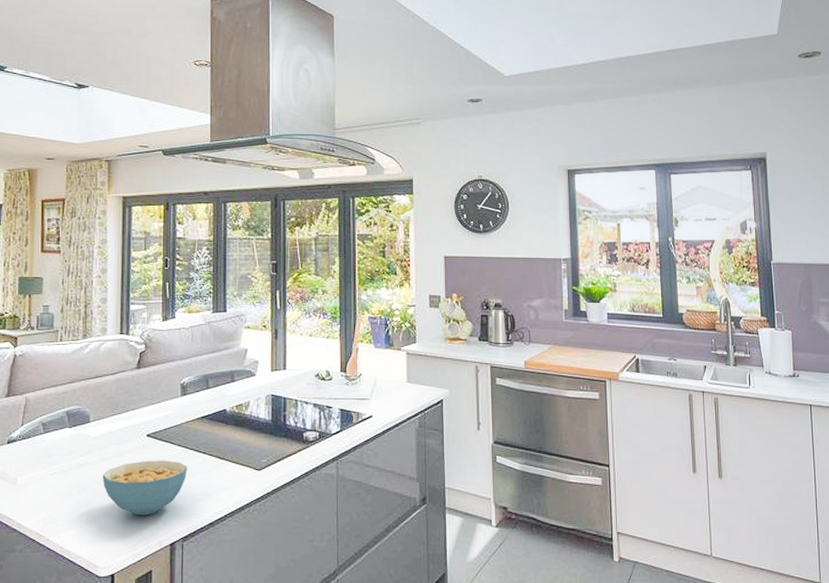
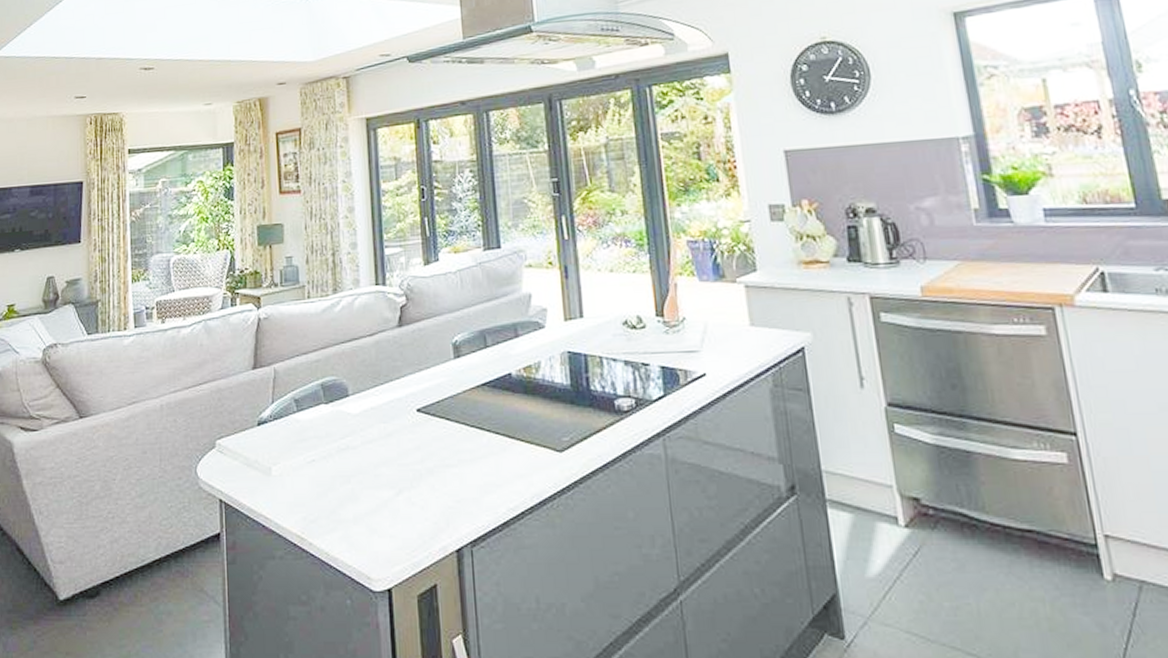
cereal bowl: present [102,460,187,516] -> none [368,441,470,513]

